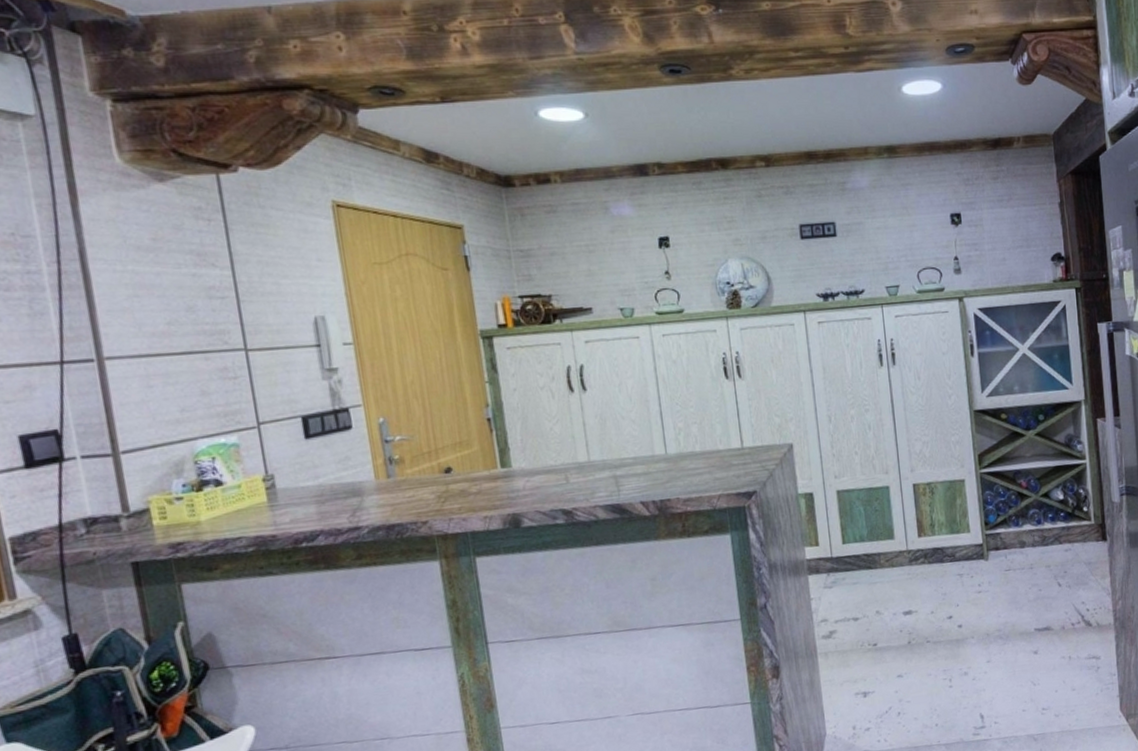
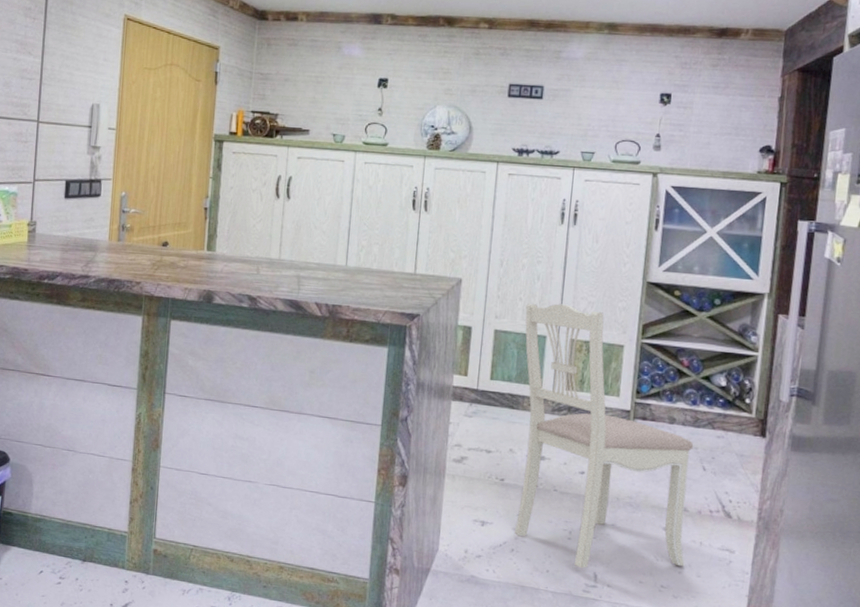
dining chair: none [863,449,1060,713] -> present [515,303,694,568]

